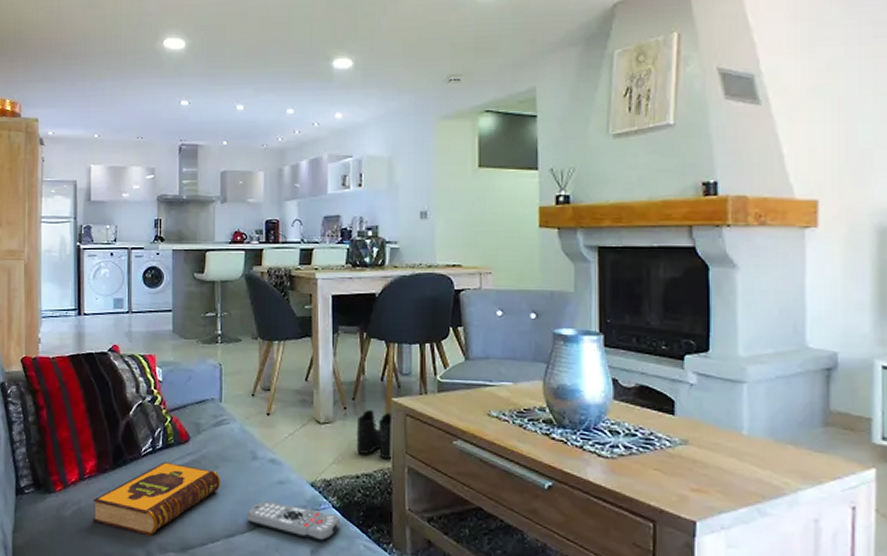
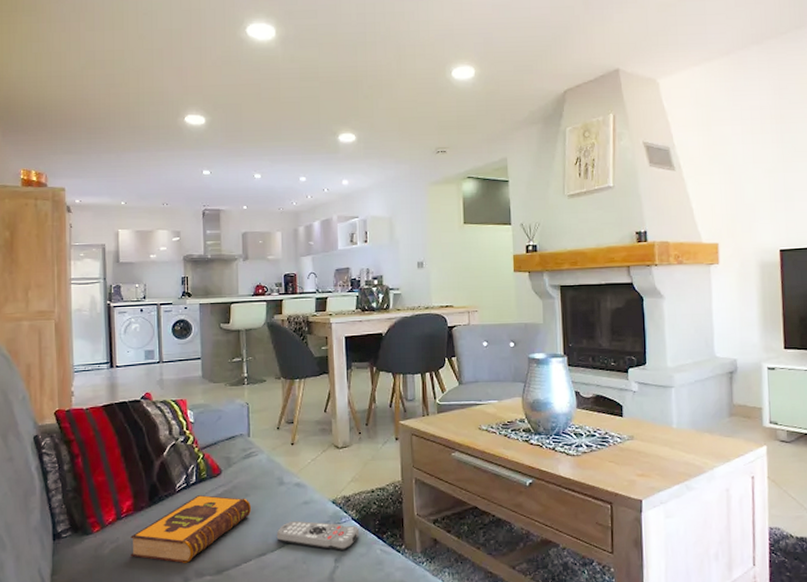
boots: present [356,410,394,460] -> none [370,433,403,474]

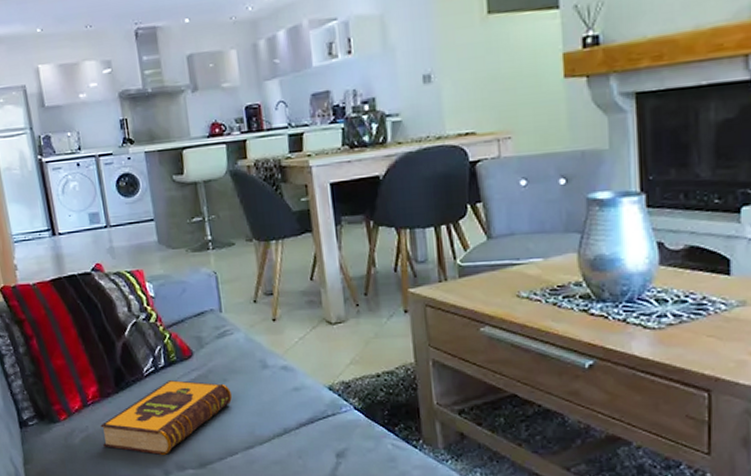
remote control: present [276,520,360,551] -> none [264,409,365,445]

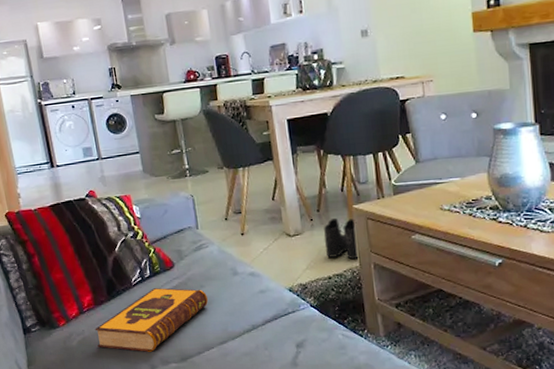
boots: none [372,304,416,355] -> present [324,218,360,260]

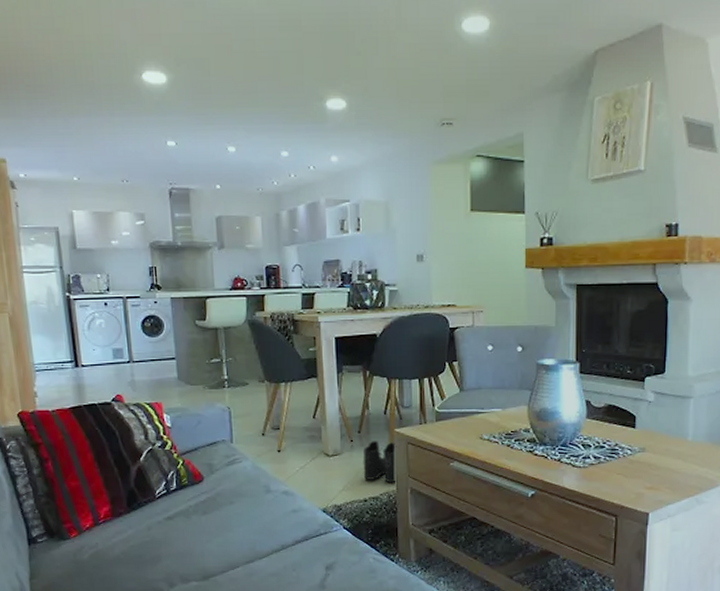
hardback book: present [95,288,209,353] -> none [110,502,238,570]

